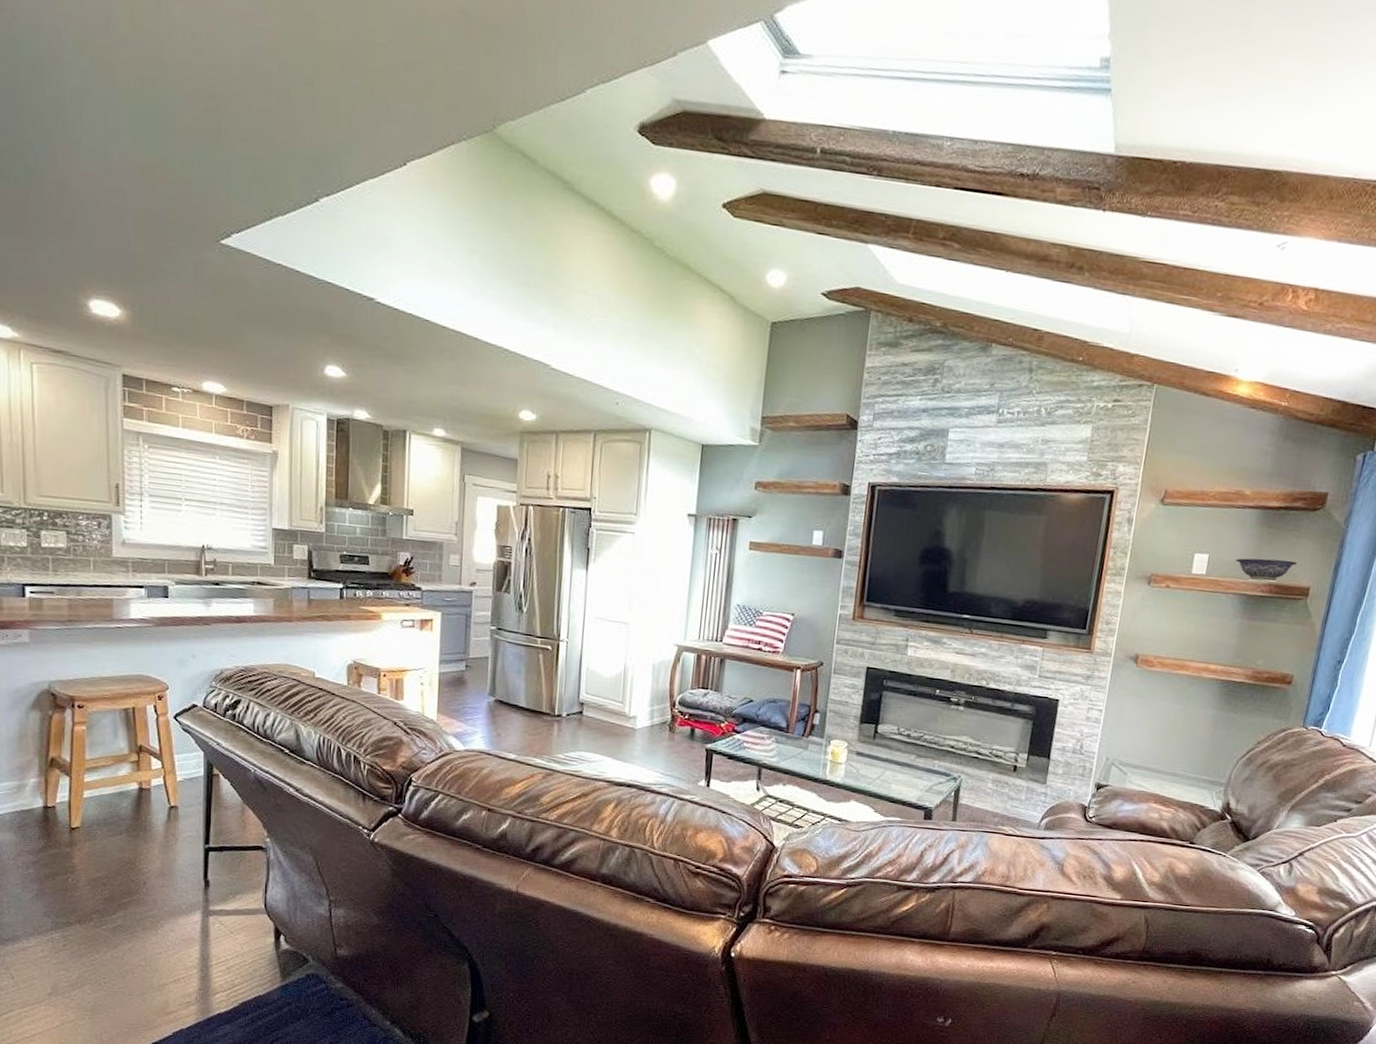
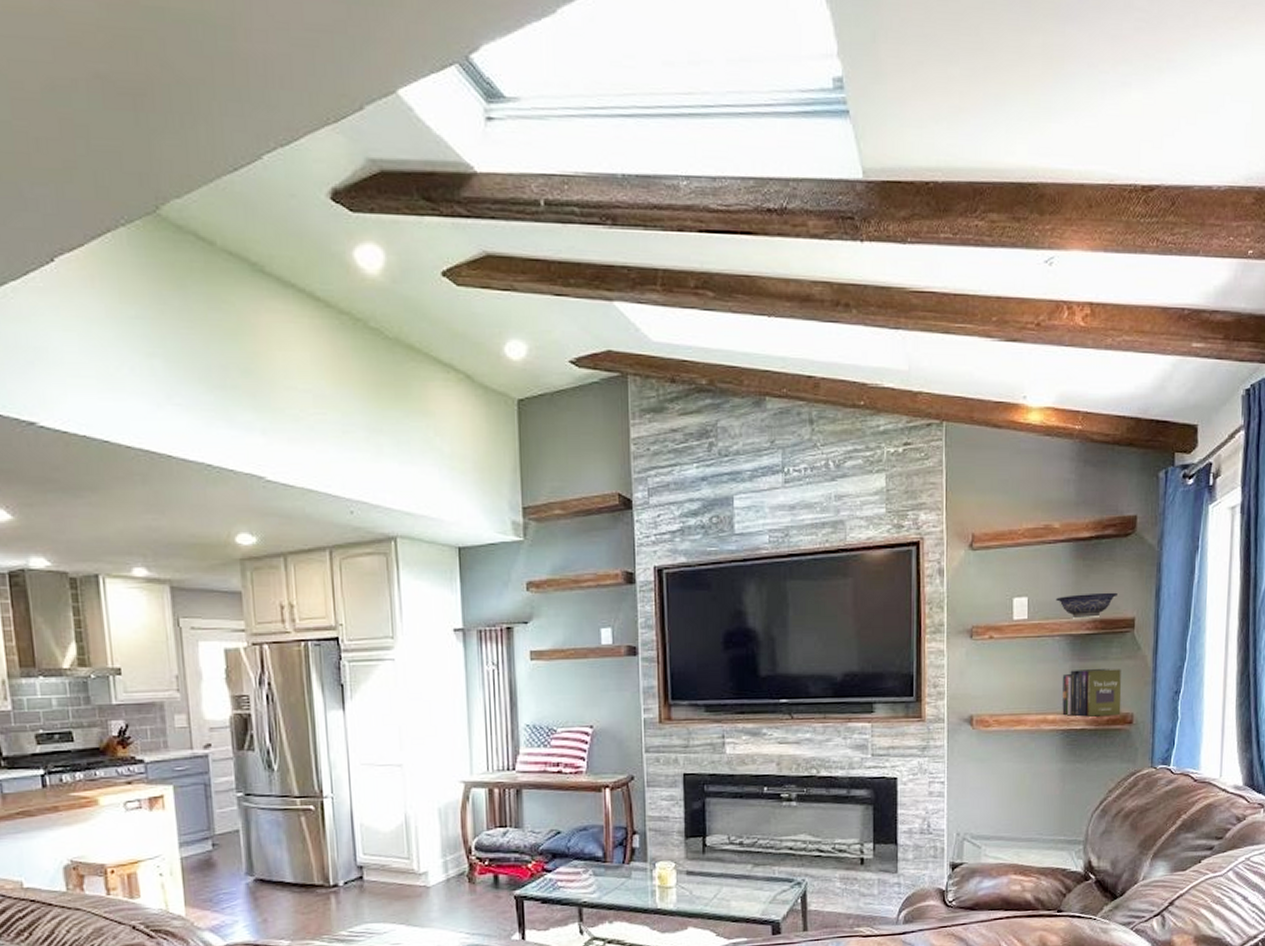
books: none [1224,627,1289,675] -> present [1062,669,1121,717]

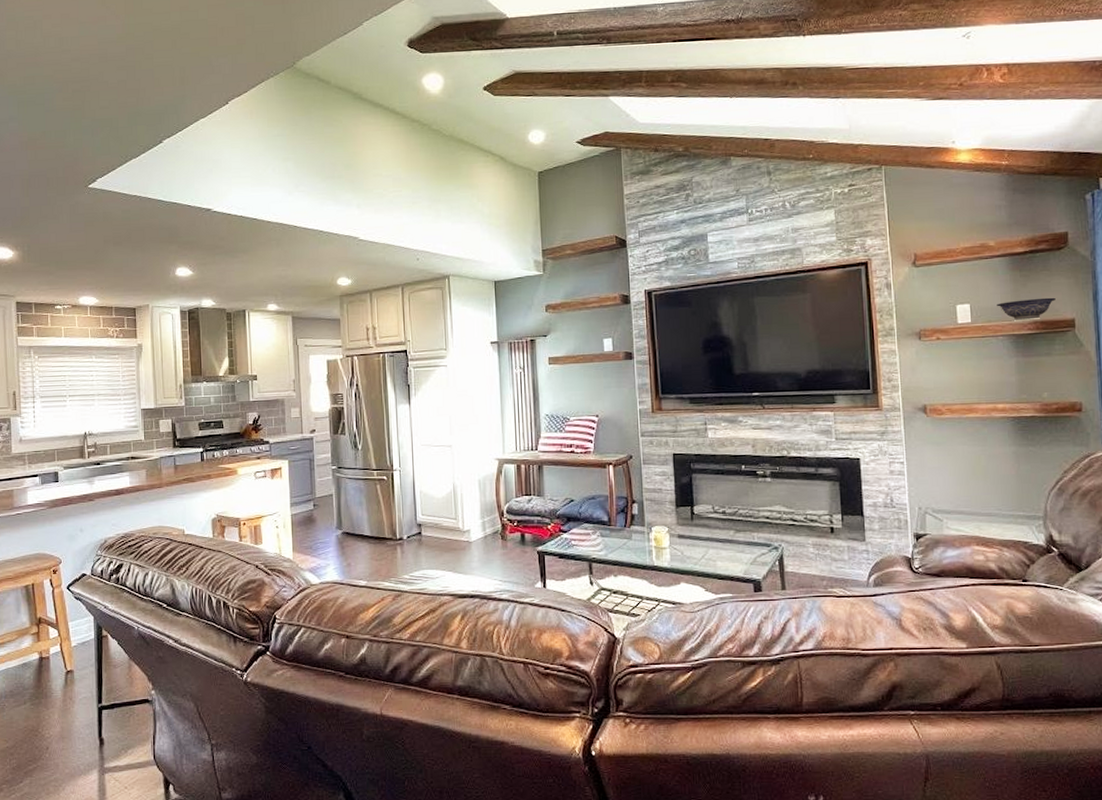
books: present [1062,669,1121,717] -> none [1009,363,1069,406]

